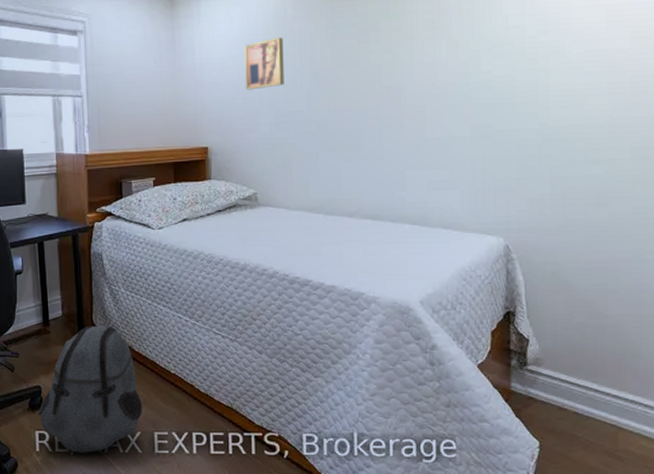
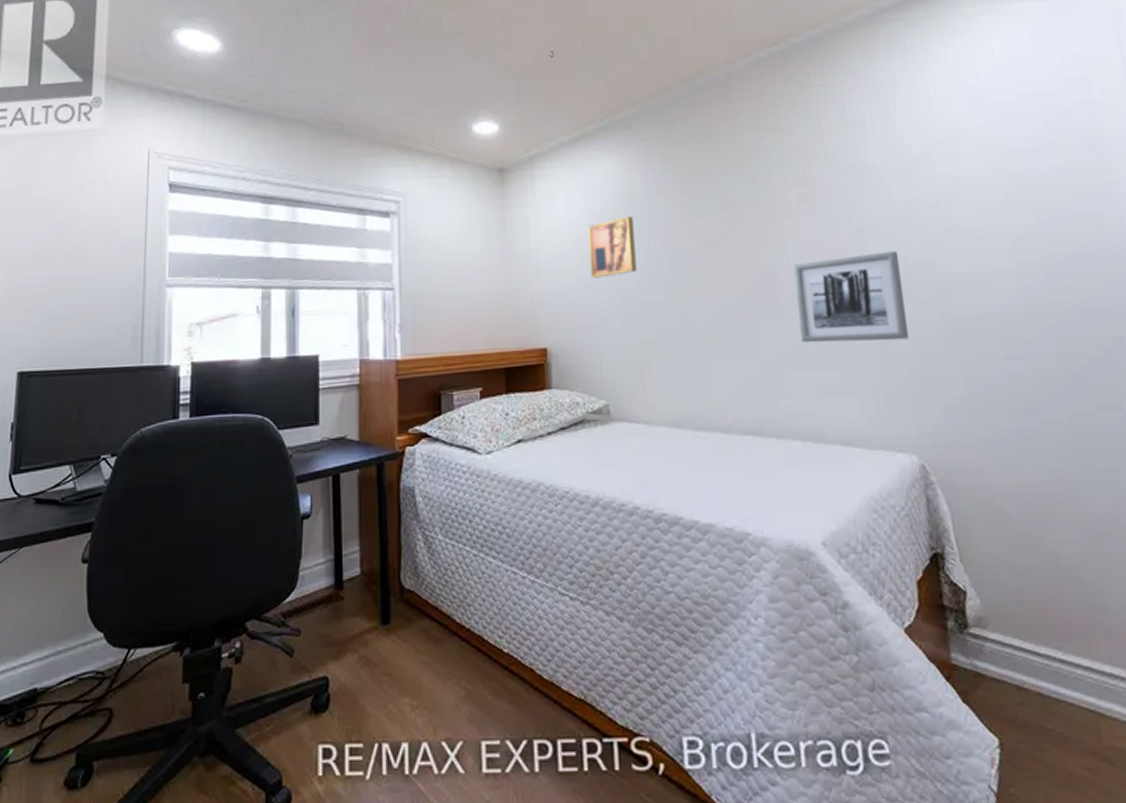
backpack: present [37,326,143,453] -> none [322,587,466,776]
wall art: none [417,71,509,147] -> present [793,251,910,343]

